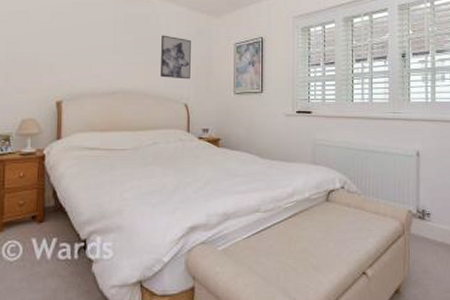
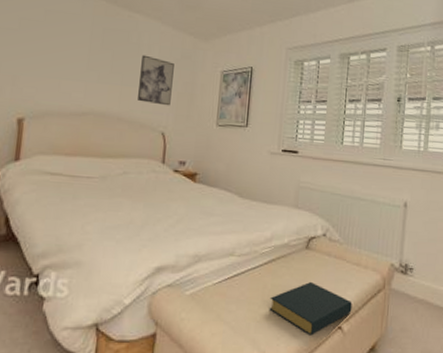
hardback book: none [296,231,374,282] -> present [269,281,352,336]

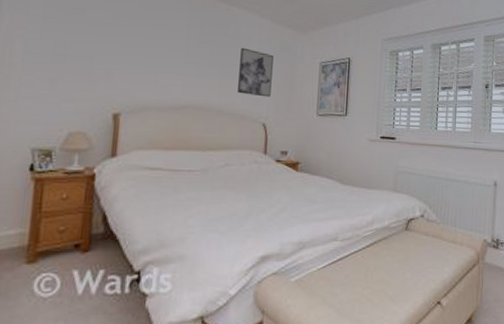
hardback book: present [269,281,352,336] -> none [372,260,450,312]

